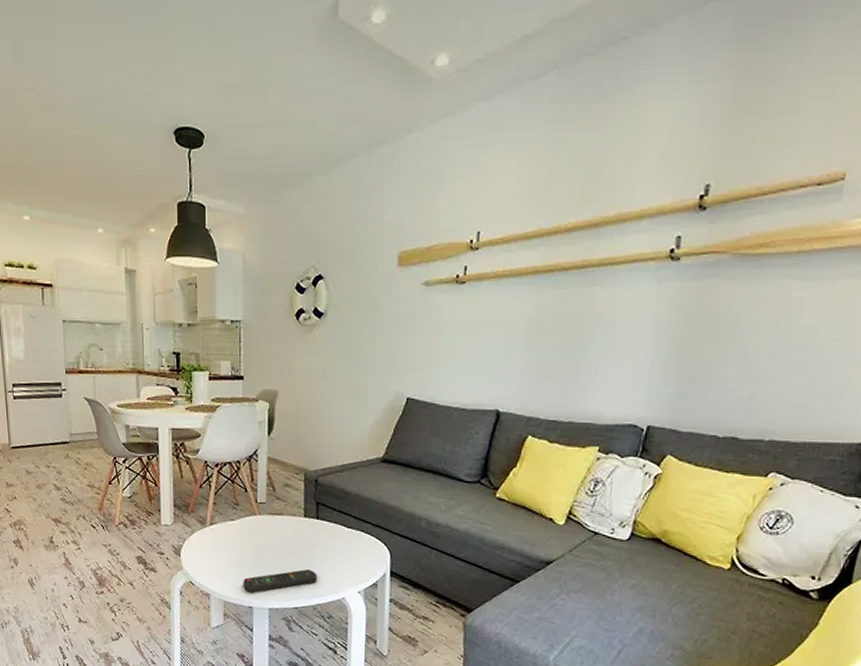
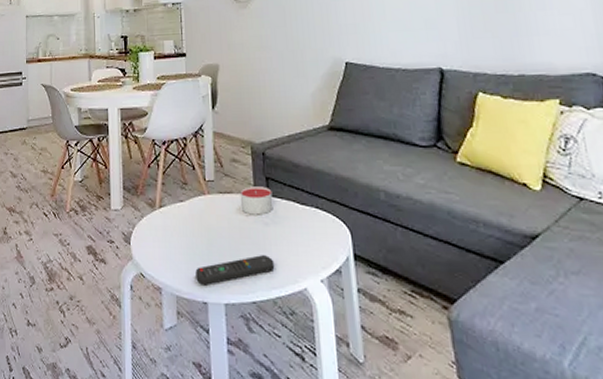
candle: none [290,510,321,536] -> present [240,186,273,215]

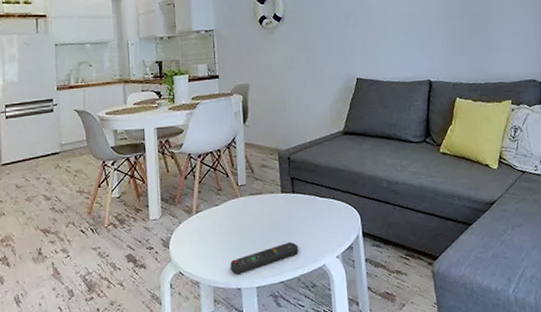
candle: present [240,186,273,215] -> none [268,186,298,211]

